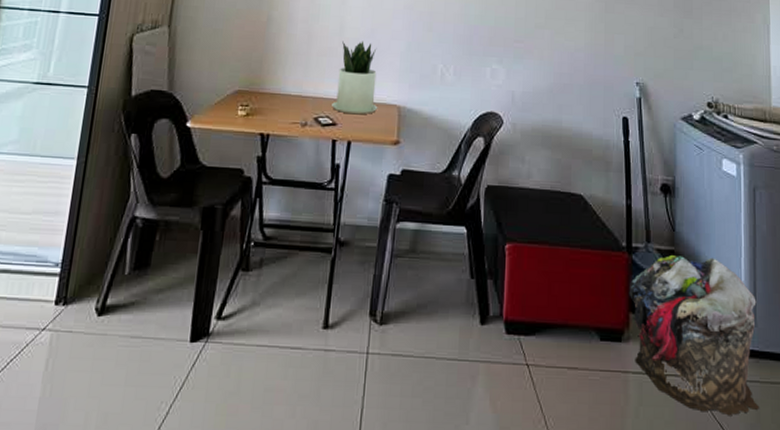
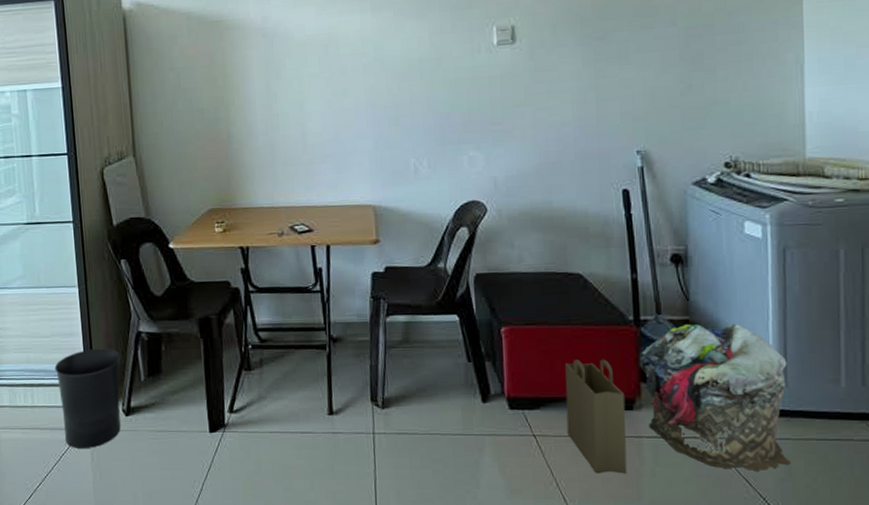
waste bin: none [18,231,108,354] -> present [54,348,121,448]
planter: present [332,41,378,115] -> none [305,145,353,220]
shopping bag: none [559,284,615,413] -> present [565,359,627,474]

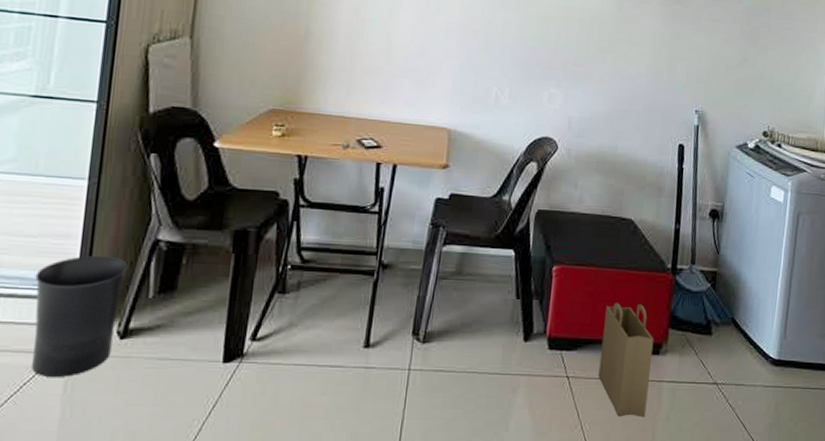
laundry basket: present [638,323,790,472] -> none [669,276,788,417]

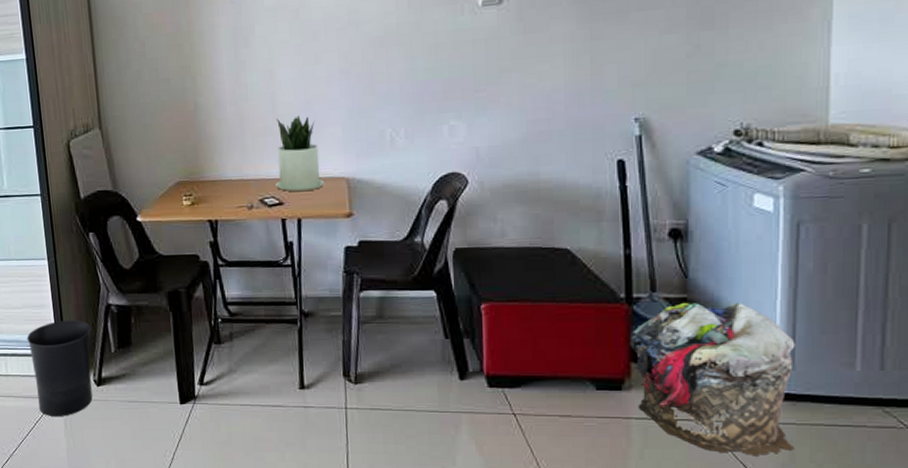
planter: none [377,59,428,138] -> present [275,115,325,192]
shopping bag: present [598,303,654,417] -> none [548,338,614,455]
laundry basket: none [669,276,788,417] -> present [629,302,796,457]

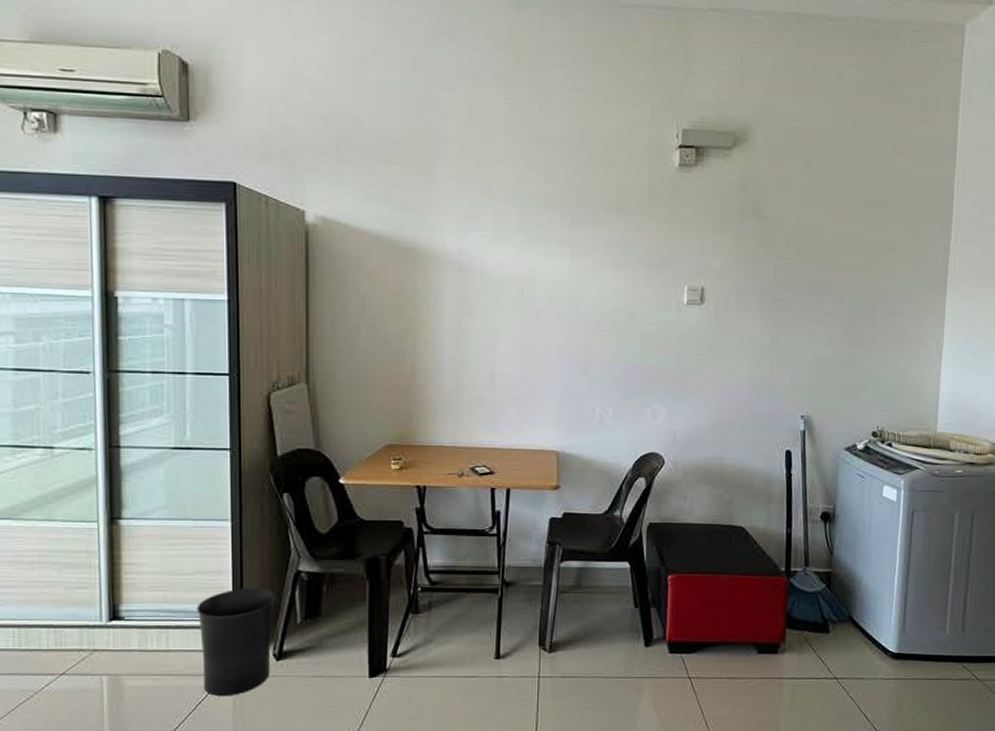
planter: present [275,115,325,192] -> none [488,388,536,462]
laundry basket: present [629,302,796,457] -> none [786,576,906,708]

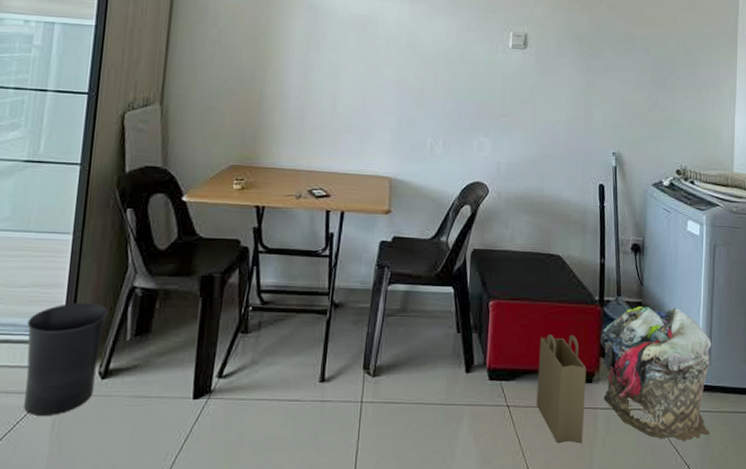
shopping bag: none [719,607,772,712] -> present [536,334,587,444]
laundry basket: none [786,576,906,708] -> present [600,307,712,441]

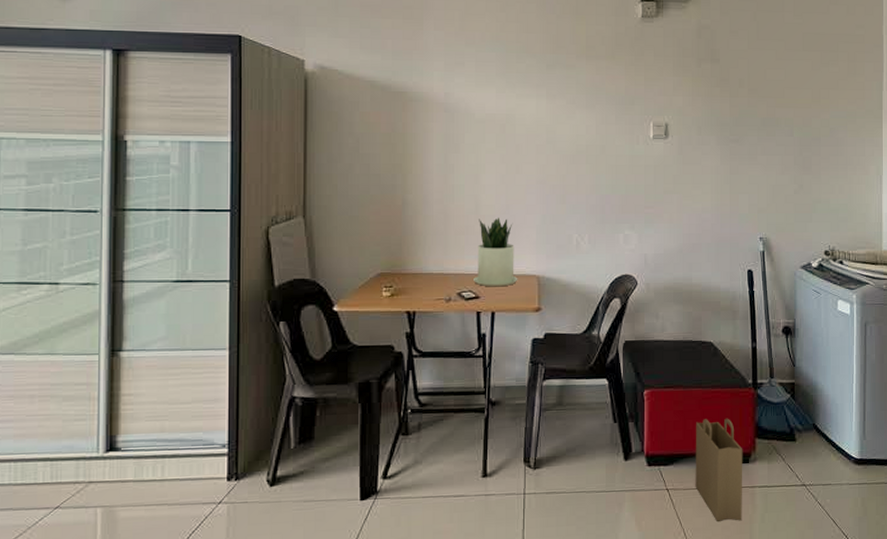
waste bin: present [24,302,108,415] -> none [193,414,271,524]
planter: none [325,116,370,187] -> present [474,217,518,287]
laundry basket: present [600,307,712,441] -> none [755,386,866,513]

